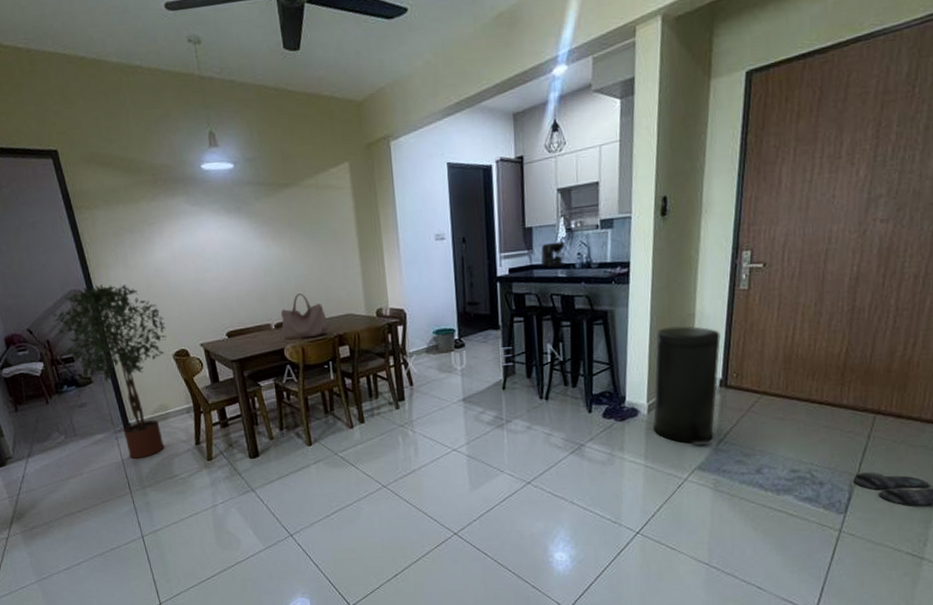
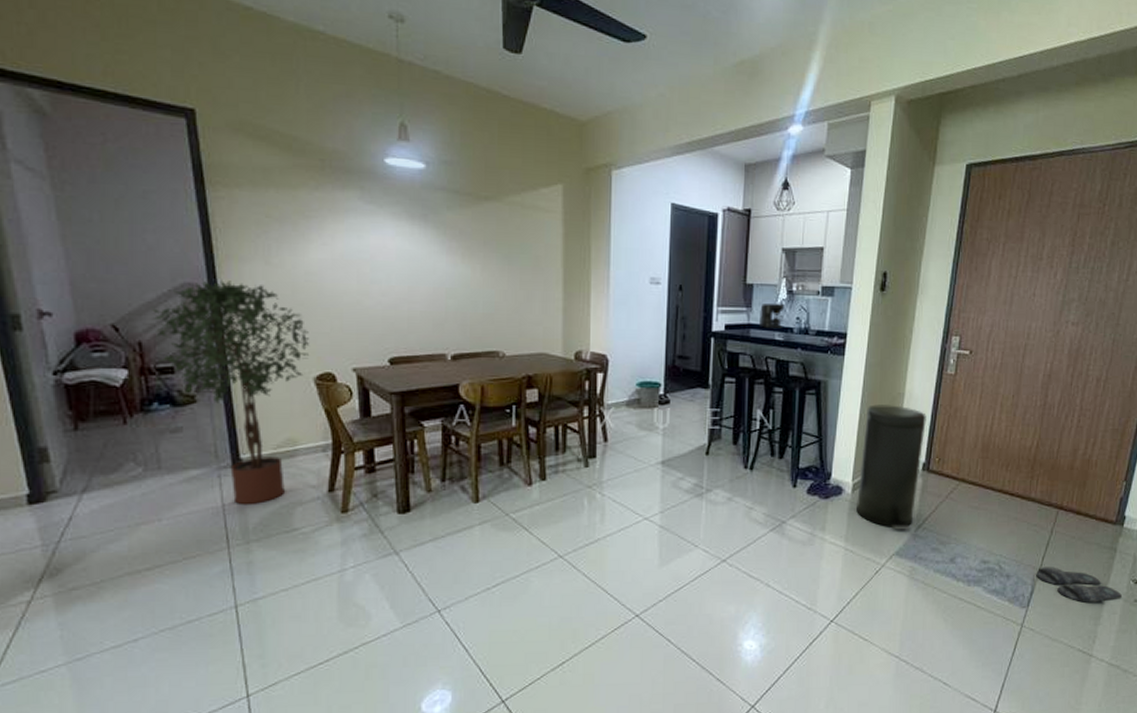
handbag: present [280,293,330,339] -> none [458,323,518,376]

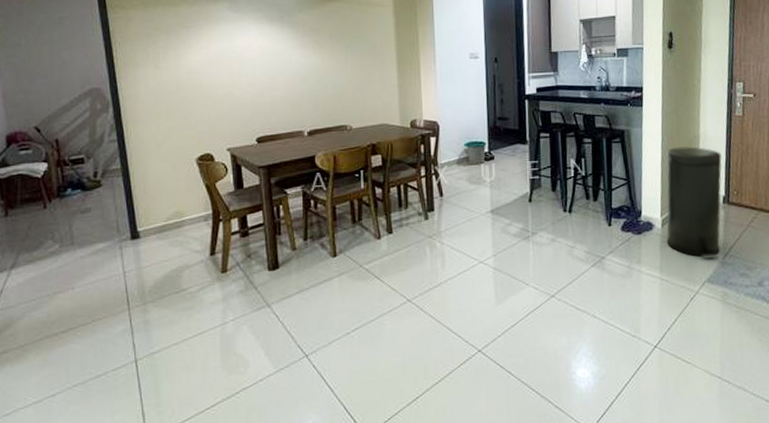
potted tree: present [151,280,309,505] -> none [65,84,191,272]
coffee maker: present [759,303,785,328] -> none [565,66,587,88]

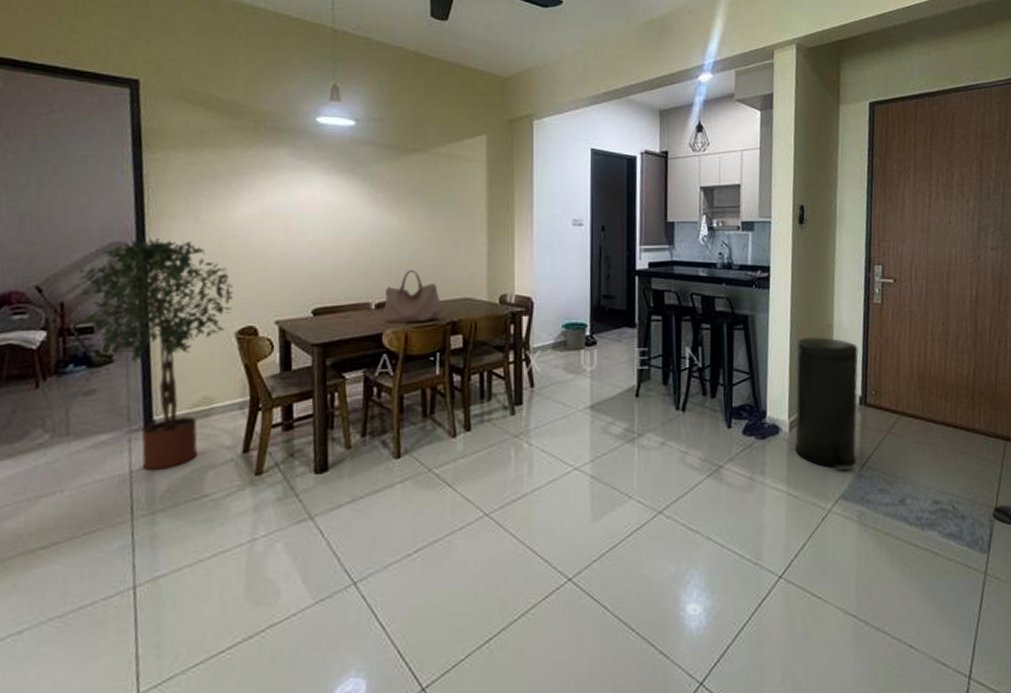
potted tree: none [65,84,191,272] -> present [76,238,233,471]
handbag: none [313,102,363,147] -> present [382,270,442,323]

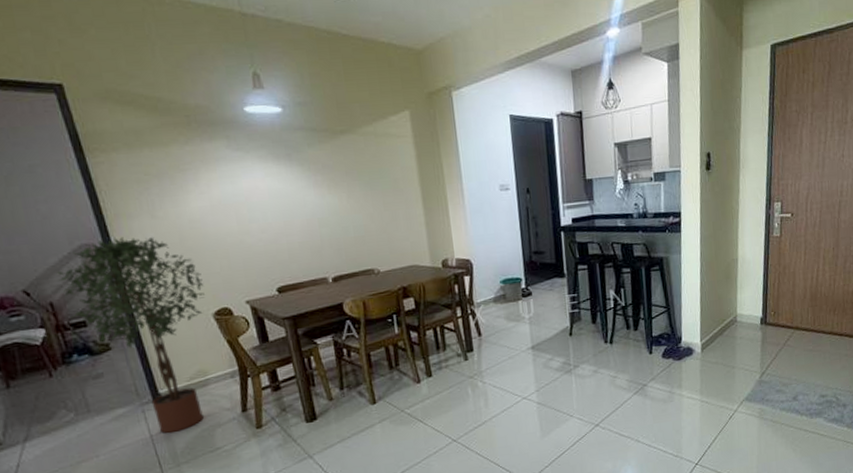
handbag: present [382,270,442,323] -> none [338,245,393,293]
pedal bin: present [795,337,859,471] -> none [705,270,760,379]

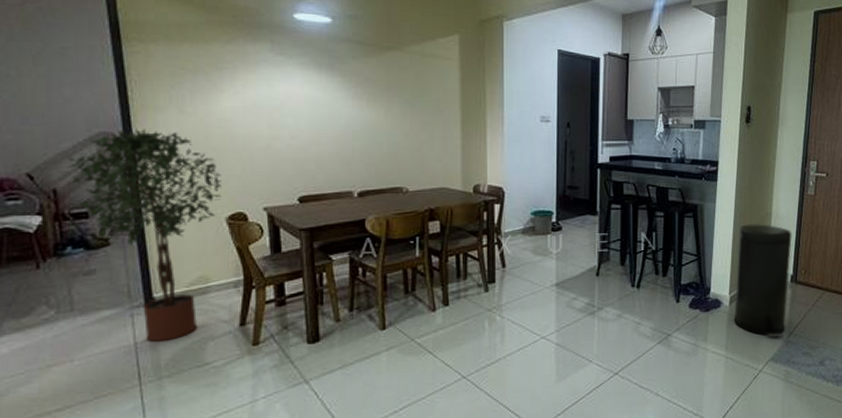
pedal bin: none [705,270,760,379] -> present [734,224,792,338]

